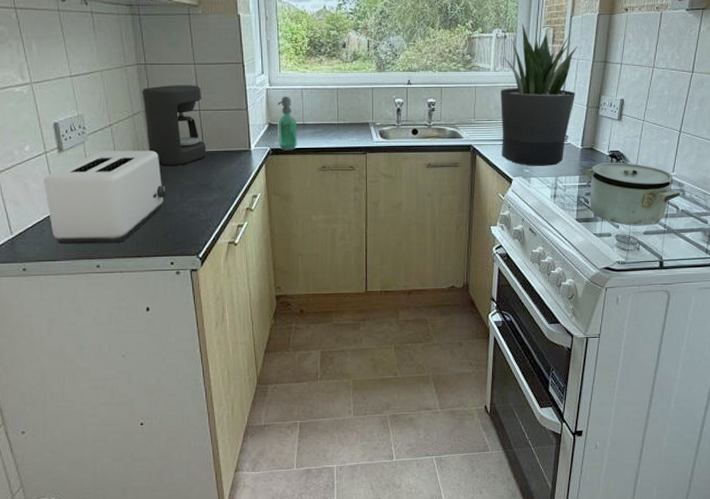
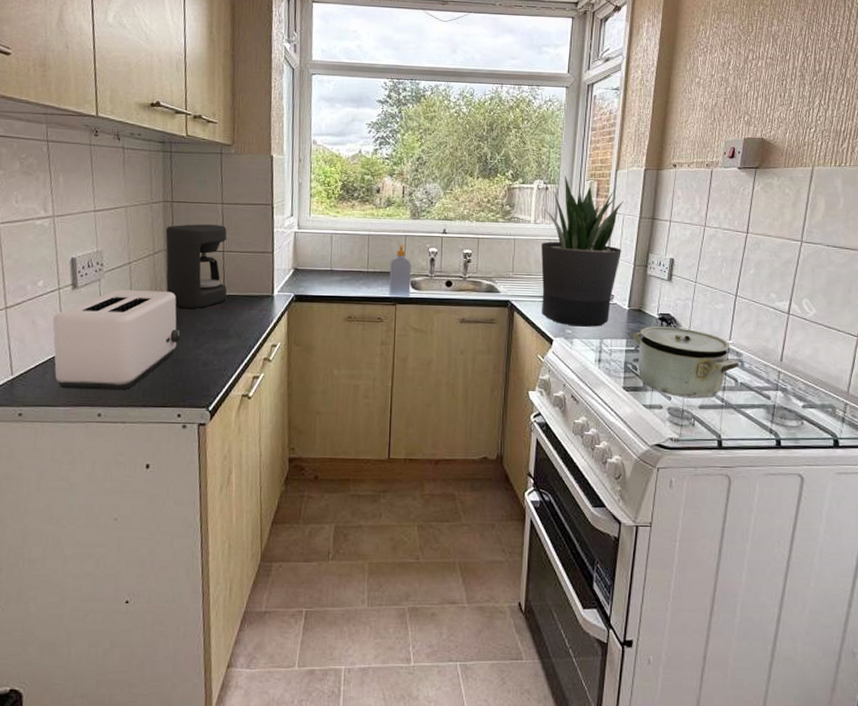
soap dispenser: present [277,95,297,150] -> none [303,240,324,298]
soap bottle: none [358,96,379,146] -> present [388,244,411,297]

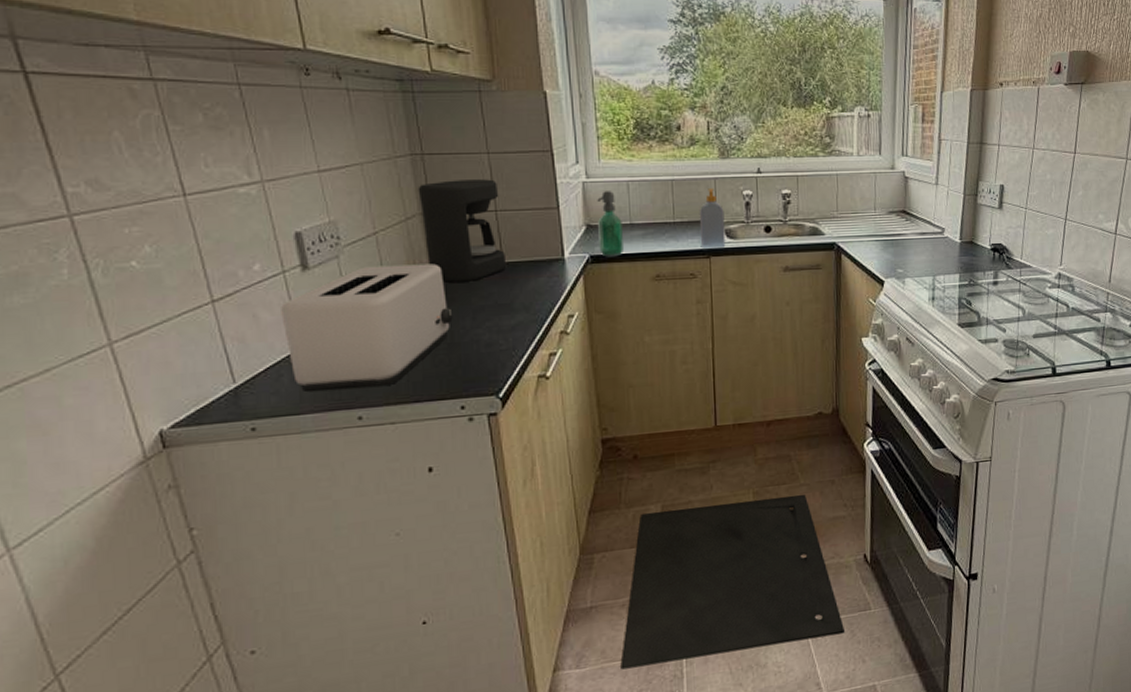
door mat: none [285,532,495,679] -> present [620,495,844,670]
soap dispenser: none [303,240,324,298] -> present [597,189,623,257]
planter: present [541,176,624,327] -> none [866,100,951,265]
saucepan: present [632,326,739,399] -> none [965,256,1070,329]

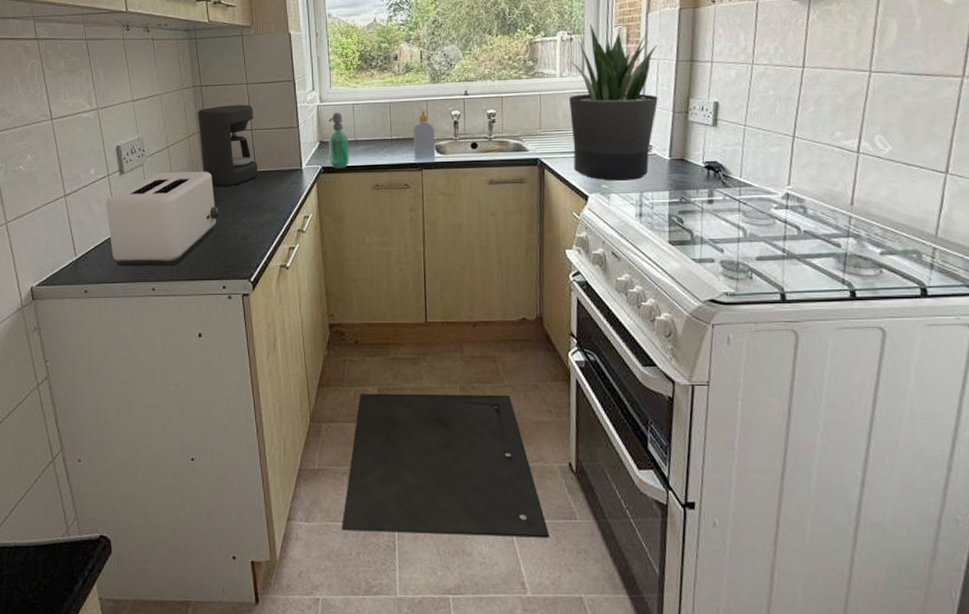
planter: none [866,100,951,265] -> present [569,24,658,181]

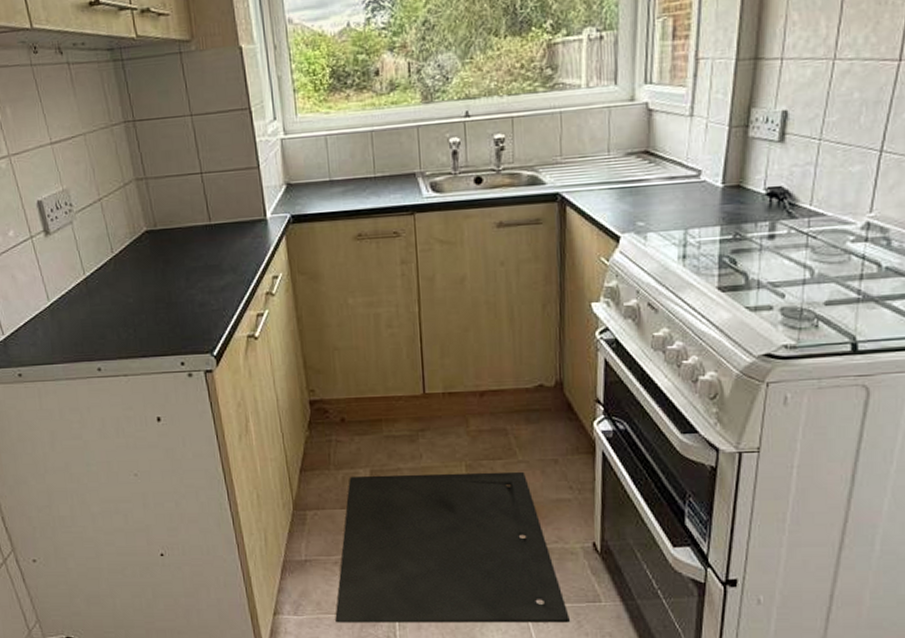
toaster: present [106,171,219,267] -> none [32,227,170,345]
coffee maker: present [197,104,259,186] -> none [132,141,214,245]
soap dispenser: present [328,111,349,168] -> none [296,145,324,217]
soap bottle: present [412,109,436,162] -> none [401,137,431,205]
planter: present [569,24,658,181] -> none [598,16,712,217]

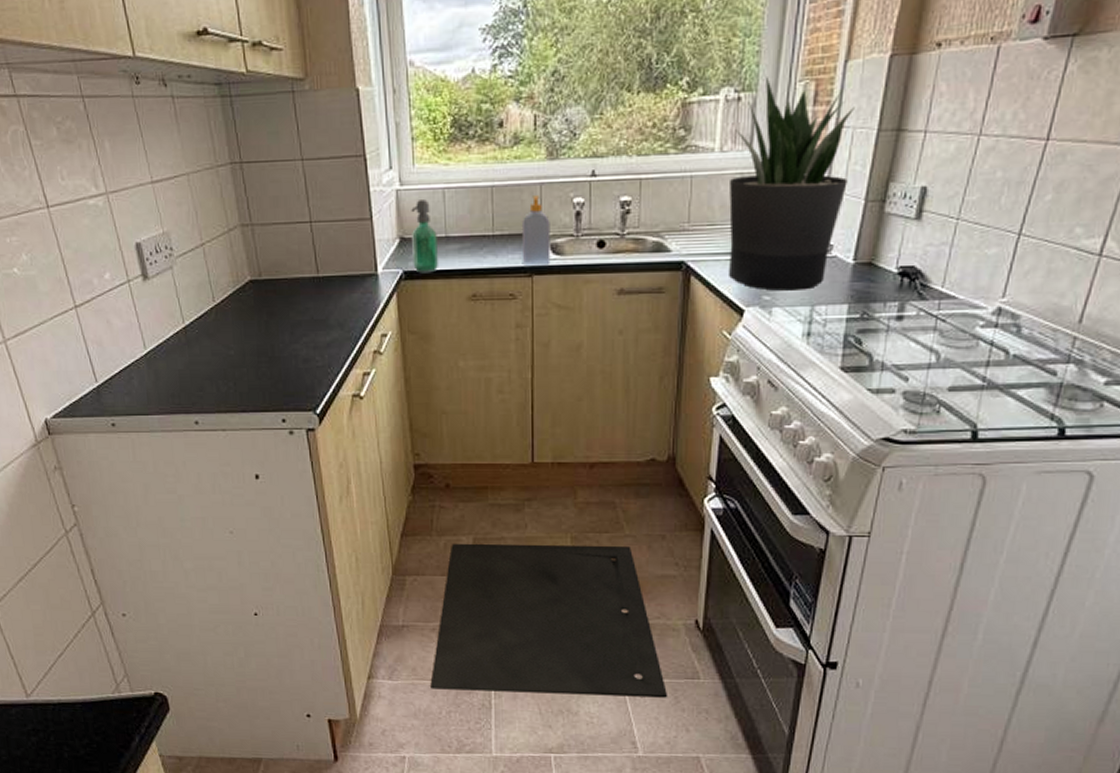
soap dispenser: none [296,145,324,217] -> present [411,198,438,273]
soap bottle: none [401,137,431,205] -> present [521,195,551,266]
planter: none [598,16,712,217] -> present [727,77,855,291]

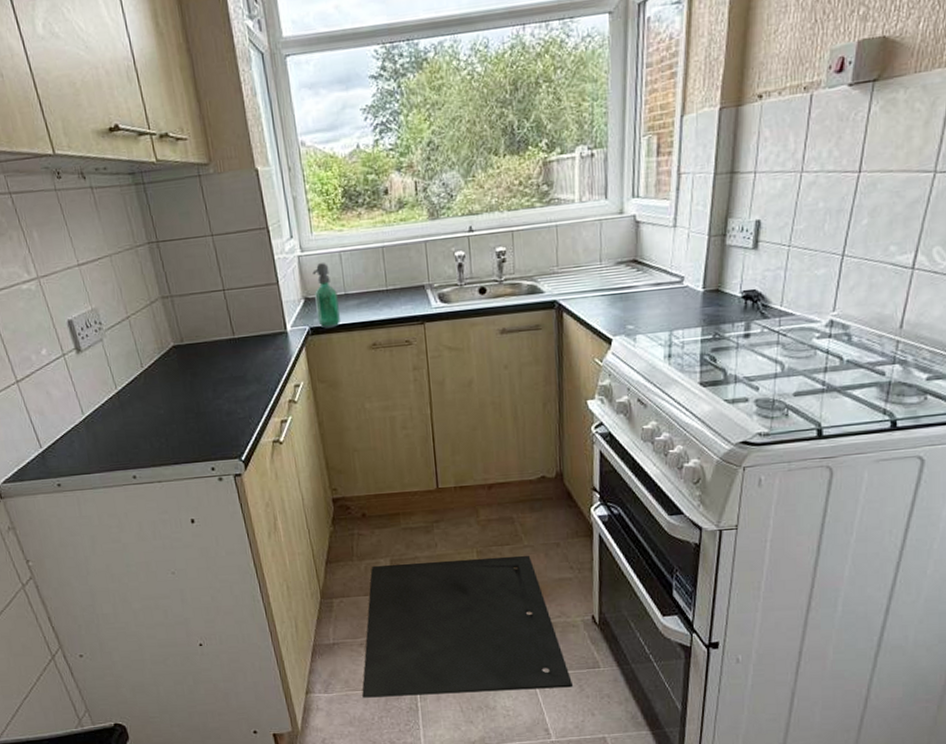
soap bottle: present [521,195,551,266] -> none [410,252,439,315]
planter: present [727,77,855,291] -> none [590,134,693,320]

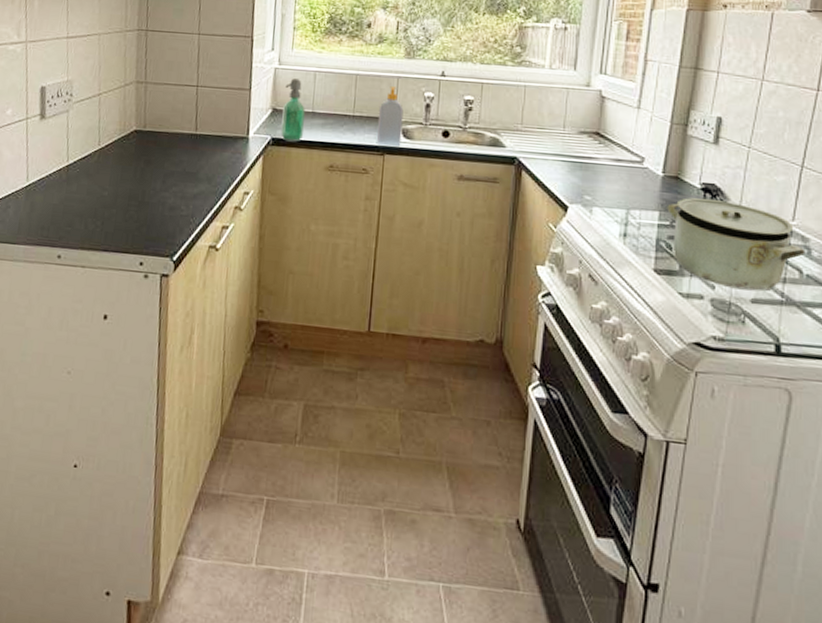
door mat: present [362,556,572,698] -> none [241,409,485,610]
soap bottle: none [410,252,439,315] -> present [376,86,404,147]
saucepan: none [709,304,846,387] -> present [667,197,805,292]

